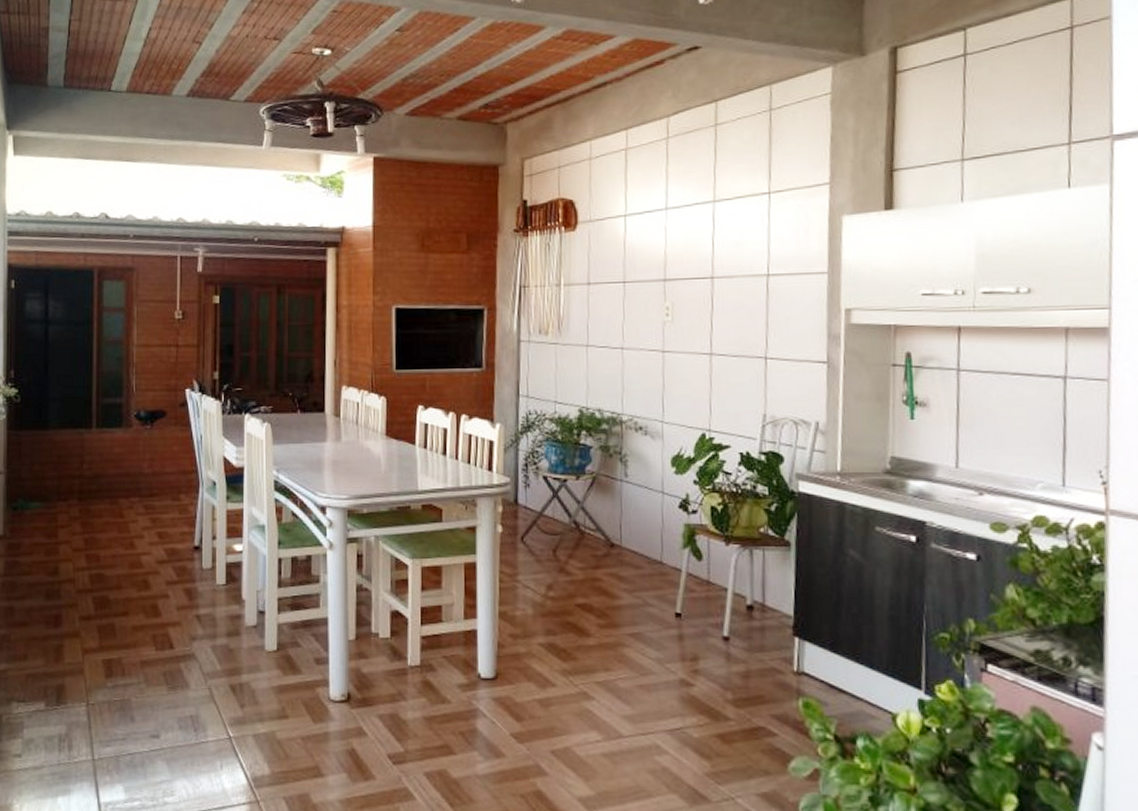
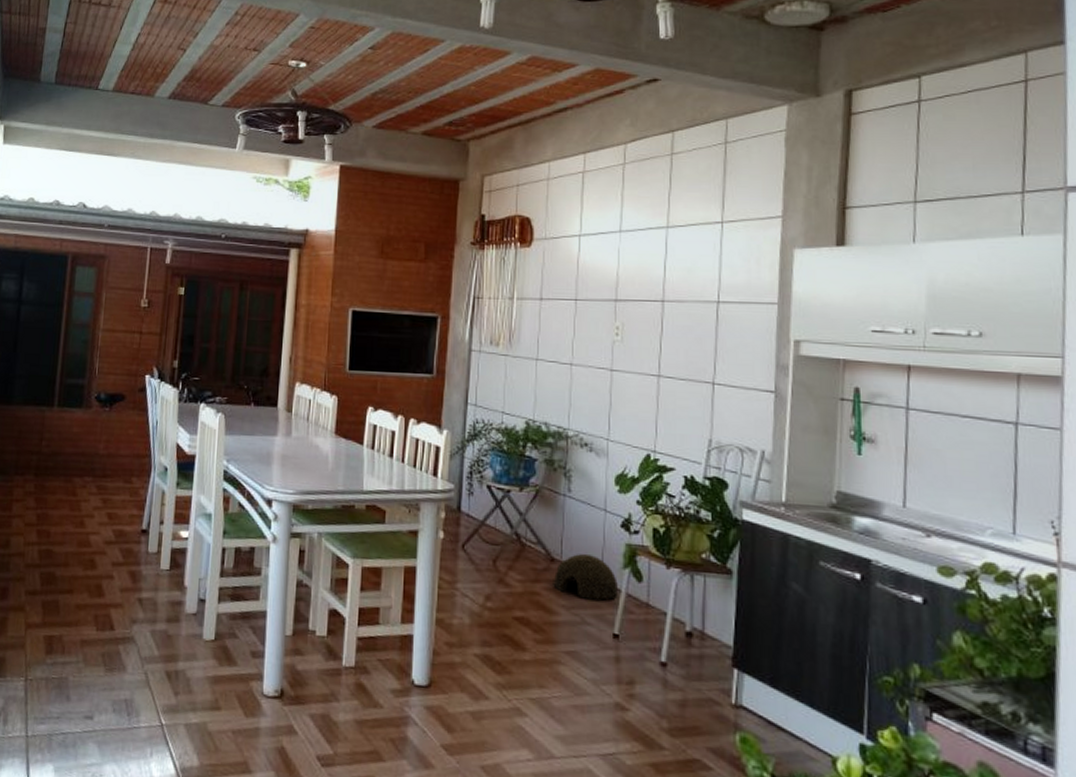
woven basket: none [615,536,679,581] -> present [554,553,618,601]

